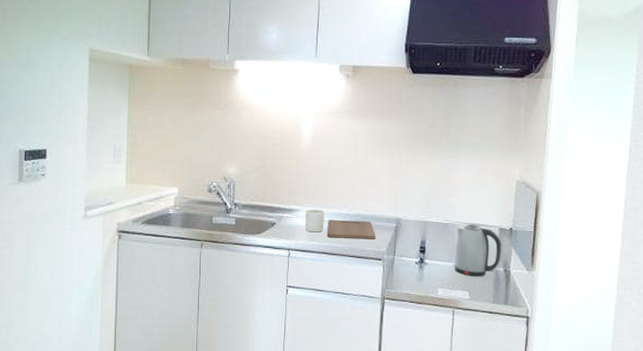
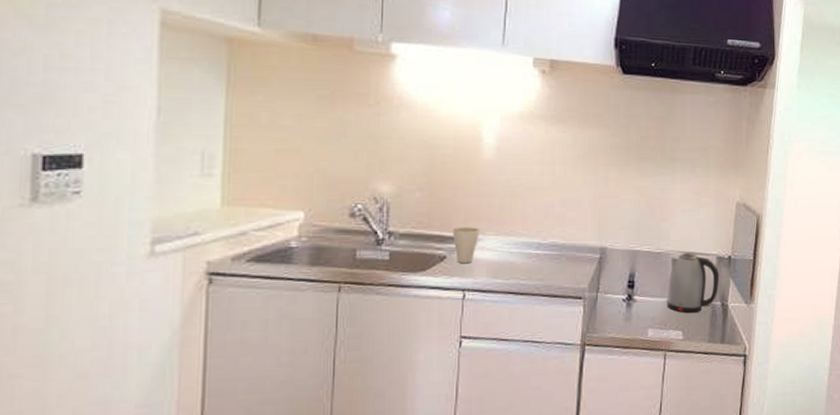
cup: none [280,200,300,229] -> present [453,227,480,264]
mug: present [306,209,325,233] -> none [486,238,513,268]
cutting board: present [328,219,375,239] -> none [515,250,575,274]

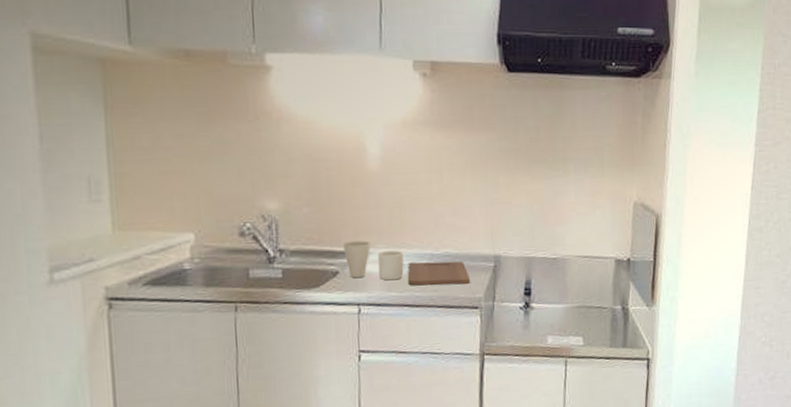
mug: none [486,238,513,268] -> present [378,250,405,281]
cutting board: none [515,250,575,274] -> present [408,261,470,286]
kettle: present [667,253,720,314] -> none [565,257,619,319]

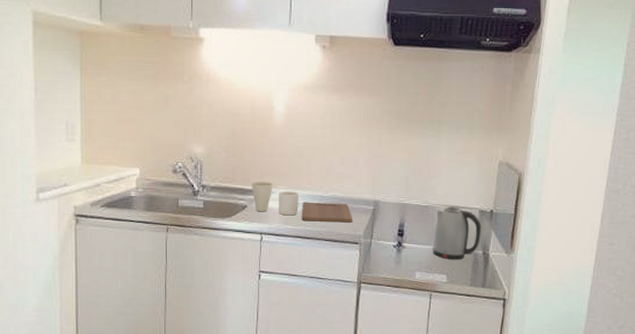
kettle: none [565,257,619,319] -> present [433,206,482,260]

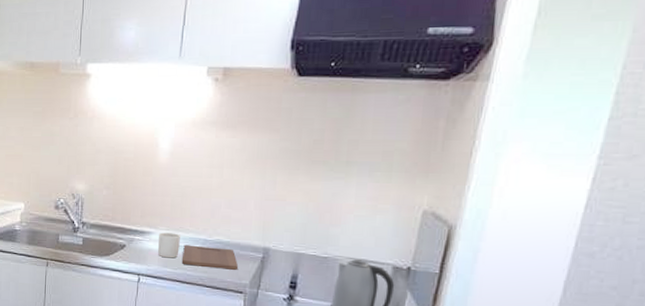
cup: present [252,182,273,212] -> none [131,221,153,253]

